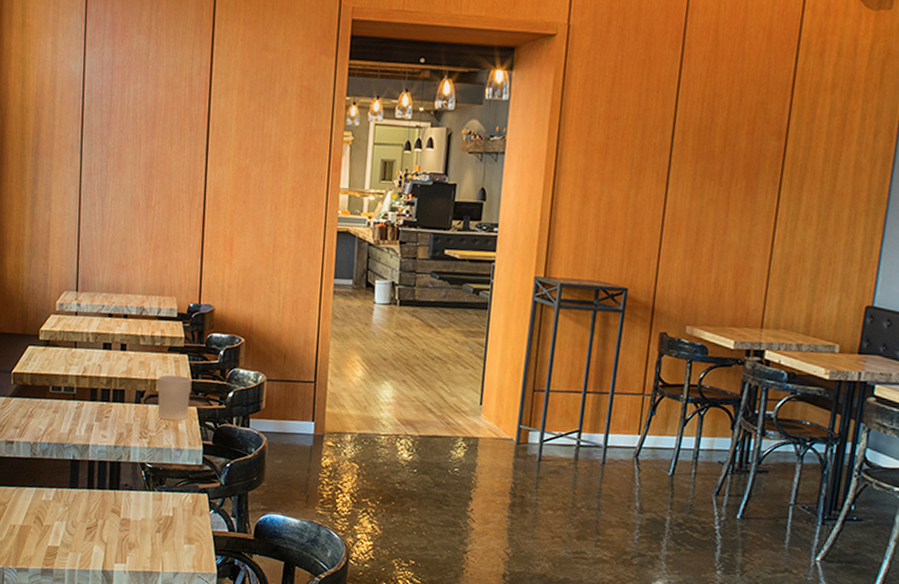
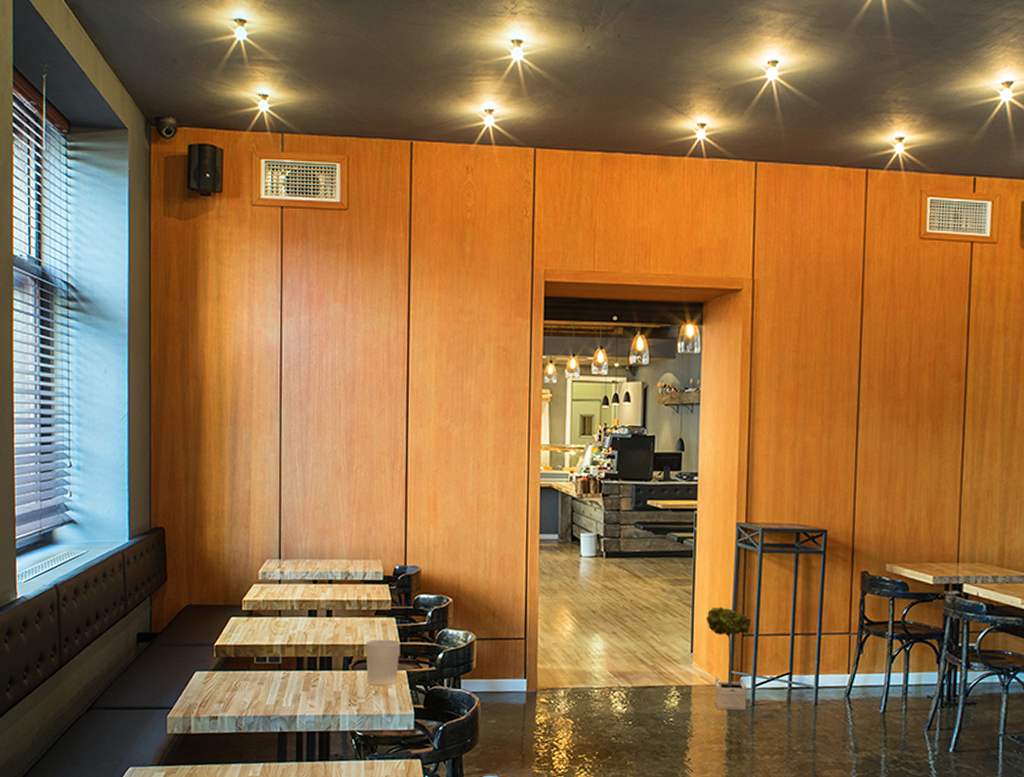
potted tree: none [497,361,544,465] -> present [706,607,752,710]

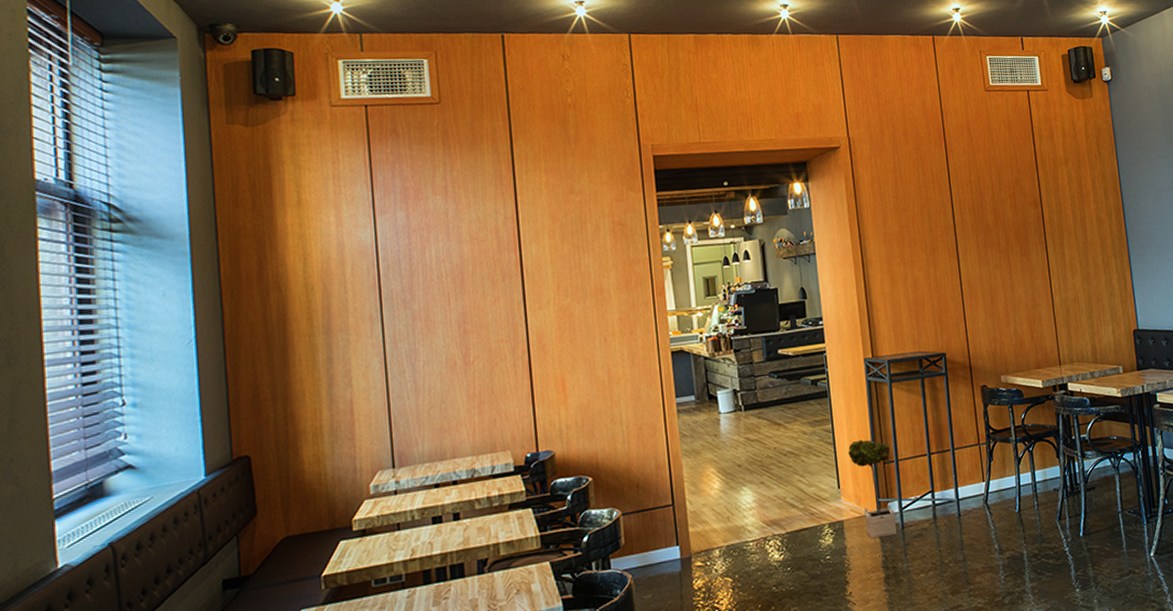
candle holder: present [365,639,401,686] -> none [501,531,541,585]

